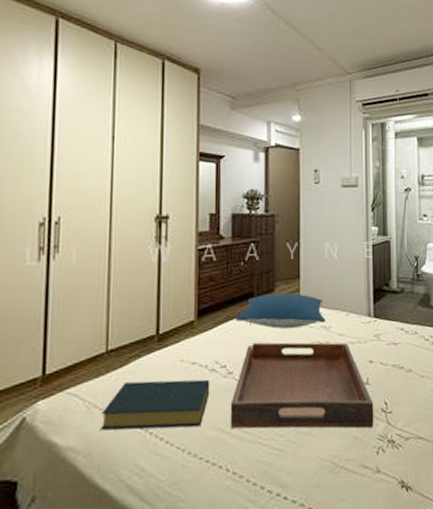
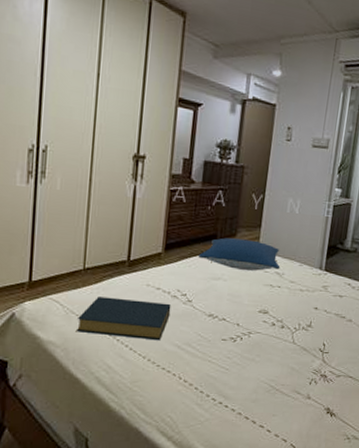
serving tray: present [230,342,374,429] -> none [185,278,313,362]

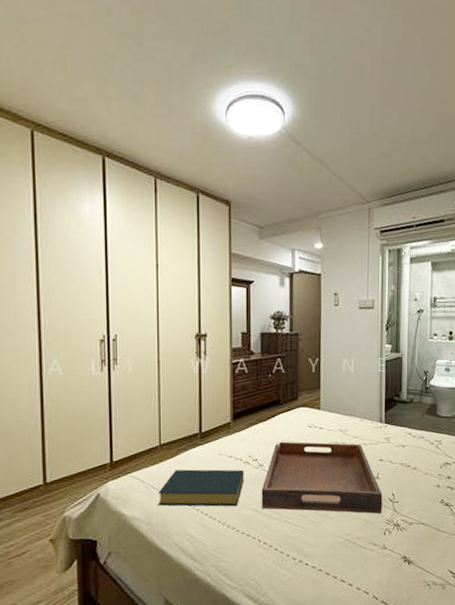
serving tray: none [185,278,313,362] -> present [261,441,383,514]
pillow: present [198,237,281,271] -> none [264,401,343,431]

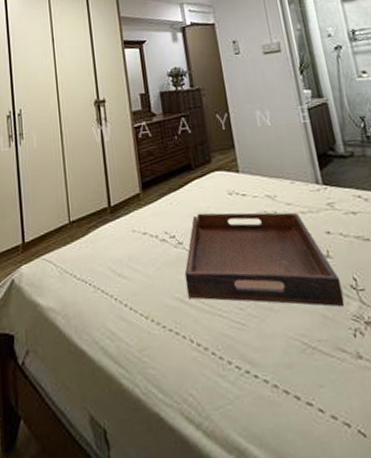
hardback book: present [158,469,244,507] -> none [72,249,164,296]

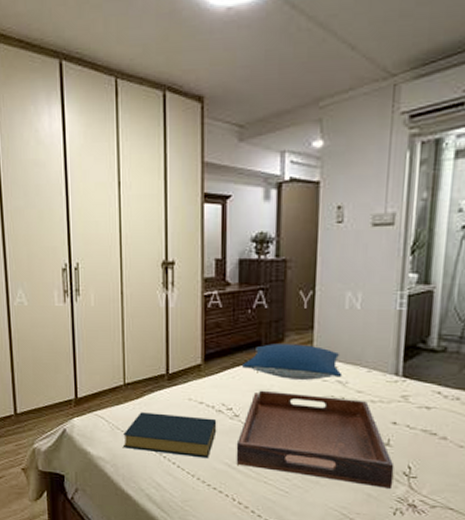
hardback book: none [72,249,164,296] -> present [123,412,217,459]
pillow: none [176,163,270,199] -> present [241,344,343,380]

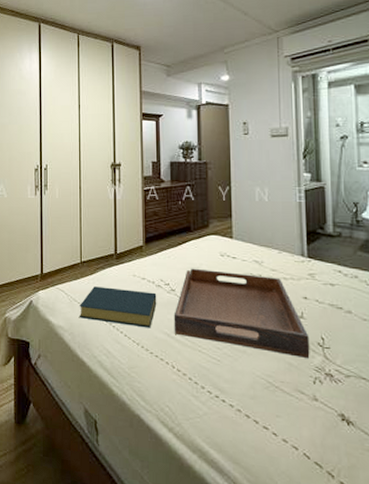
pillow: present [241,344,343,380] -> none [175,229,258,260]

